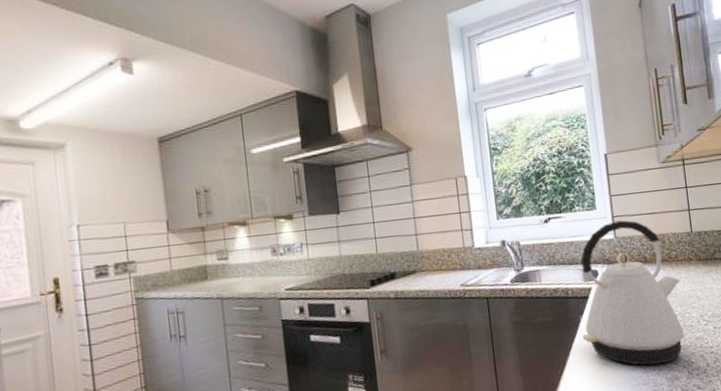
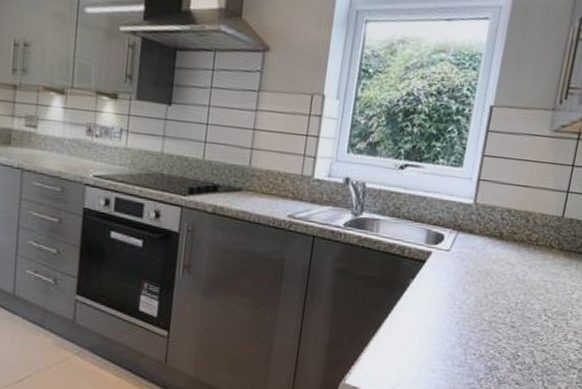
kettle: present [581,220,685,366] -> none [406,185,533,350]

